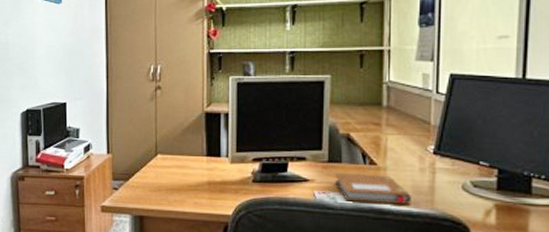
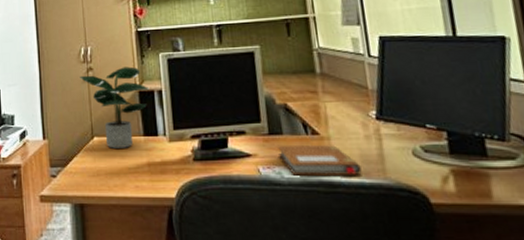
potted plant: none [147,88,216,167] -> present [80,66,149,148]

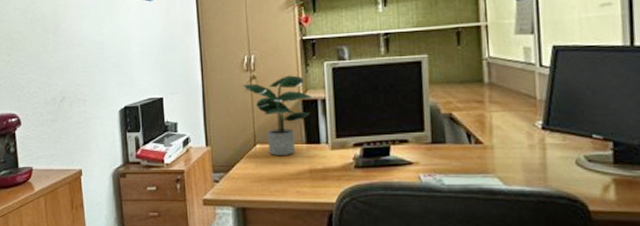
notebook: present [278,145,362,177] -> none [440,153,523,184]

